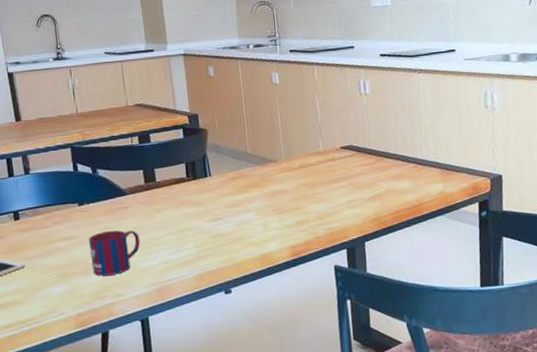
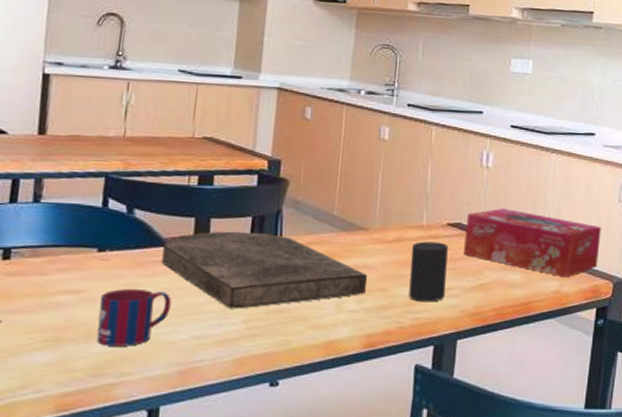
cutting board: none [124,175,284,238] -> present [162,231,368,309]
cup: none [315,163,349,215] -> present [409,241,448,302]
tissue box: none [355,127,475,180] -> present [464,208,601,278]

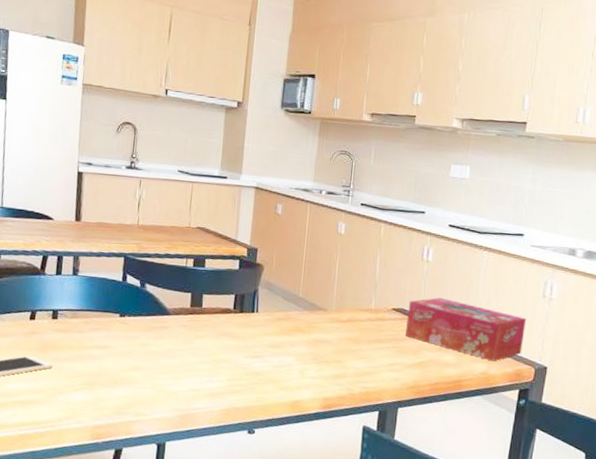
mug: present [96,288,172,346] -> none [119,347,174,393]
cutting board: present [162,231,368,309] -> none [167,305,326,370]
cup: present [409,241,448,302] -> none [359,322,393,375]

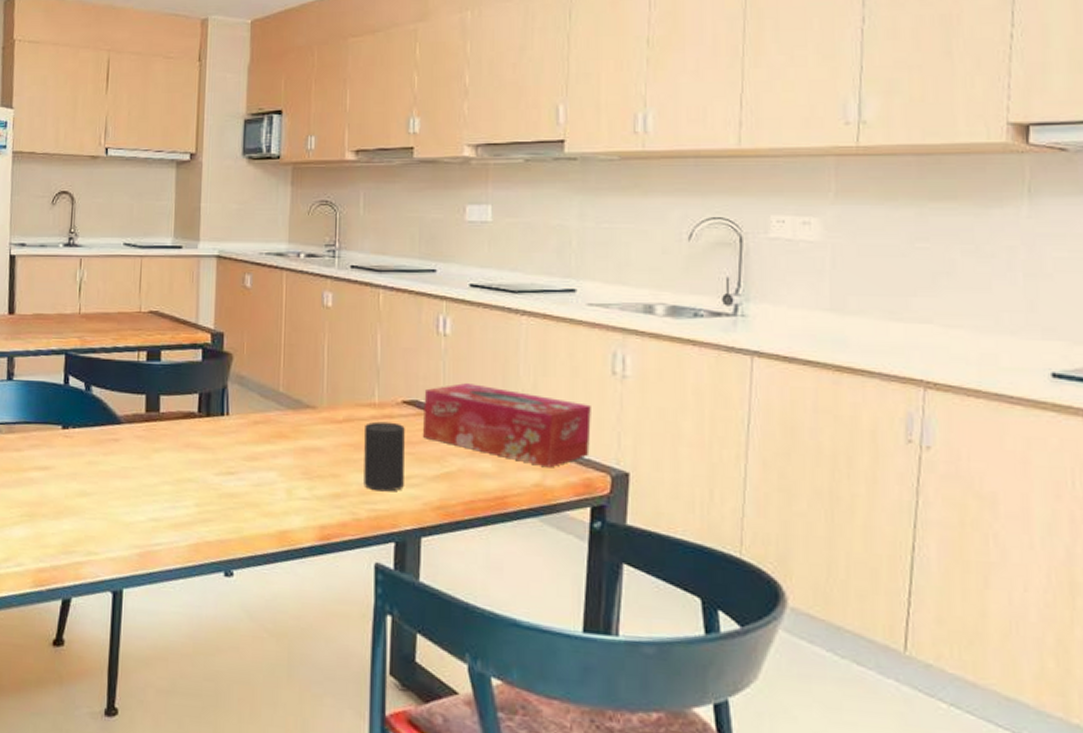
cup: none [359,322,393,375] -> present [364,421,405,492]

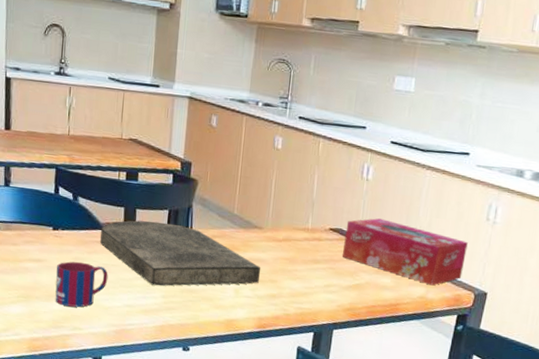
mug: none [65,466,129,525] -> present [55,261,108,307]
cutting board: none [118,409,319,492] -> present [100,220,261,286]
cup: present [364,421,405,492] -> none [294,242,330,296]

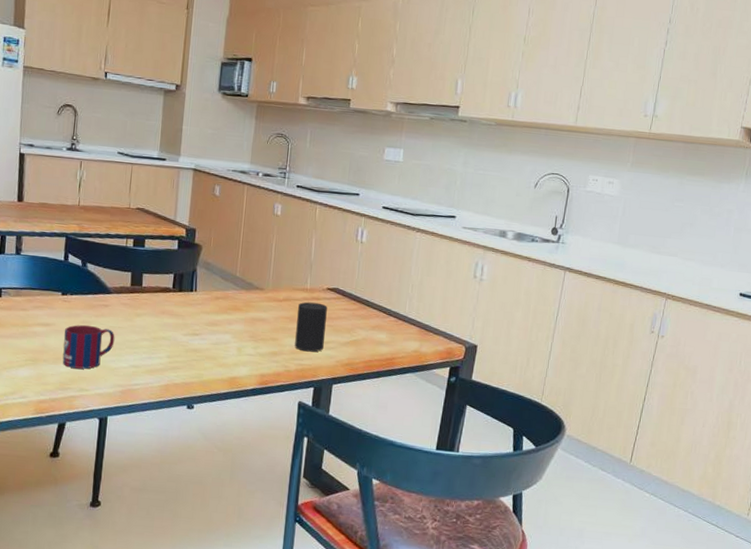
cutting board: present [100,220,261,286] -> none [108,284,263,347]
cup: none [294,242,330,296] -> present [294,301,328,352]
tissue box: present [343,218,468,286] -> none [340,278,457,340]

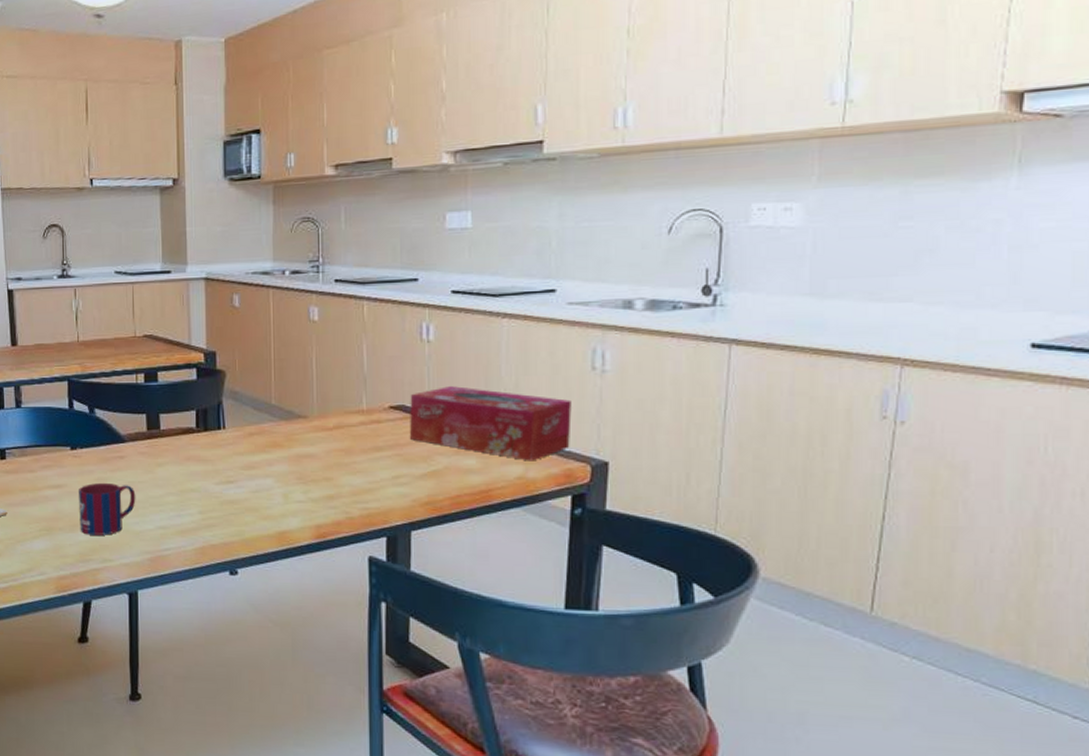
cup: present [294,301,328,352] -> none [354,427,393,491]
tissue box: none [340,278,457,340] -> present [410,386,572,461]

